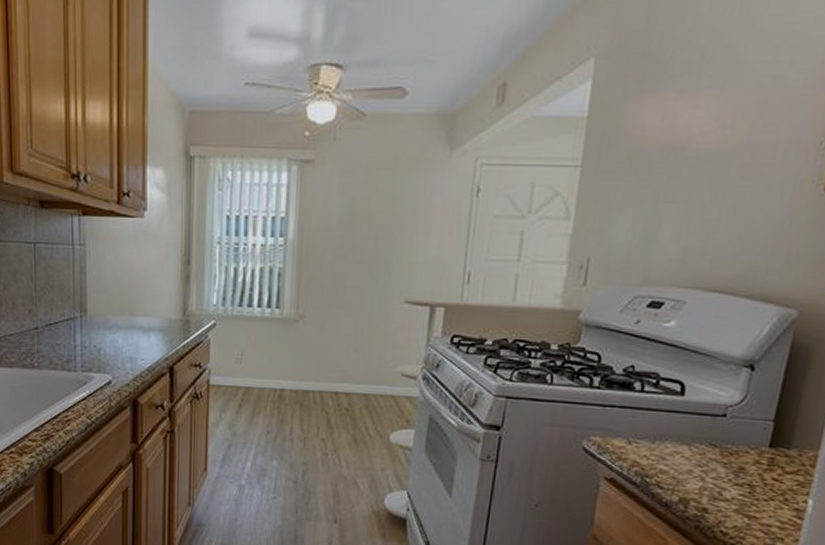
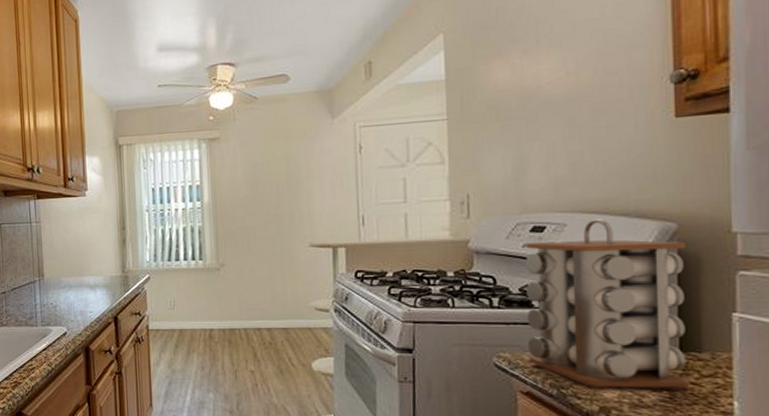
spice rack: none [619,298,803,484] -> present [525,218,689,388]

